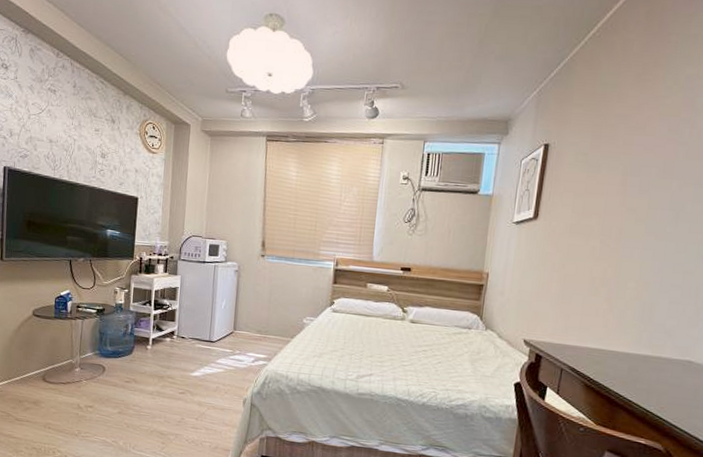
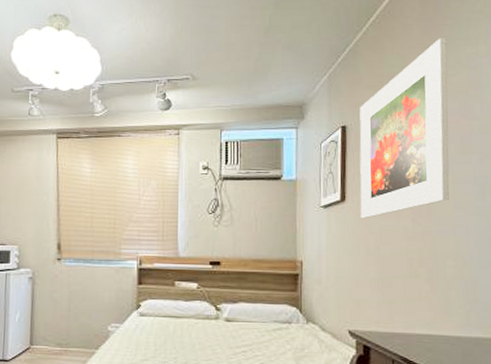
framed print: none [550,56,668,237] -> present [359,38,450,219]

